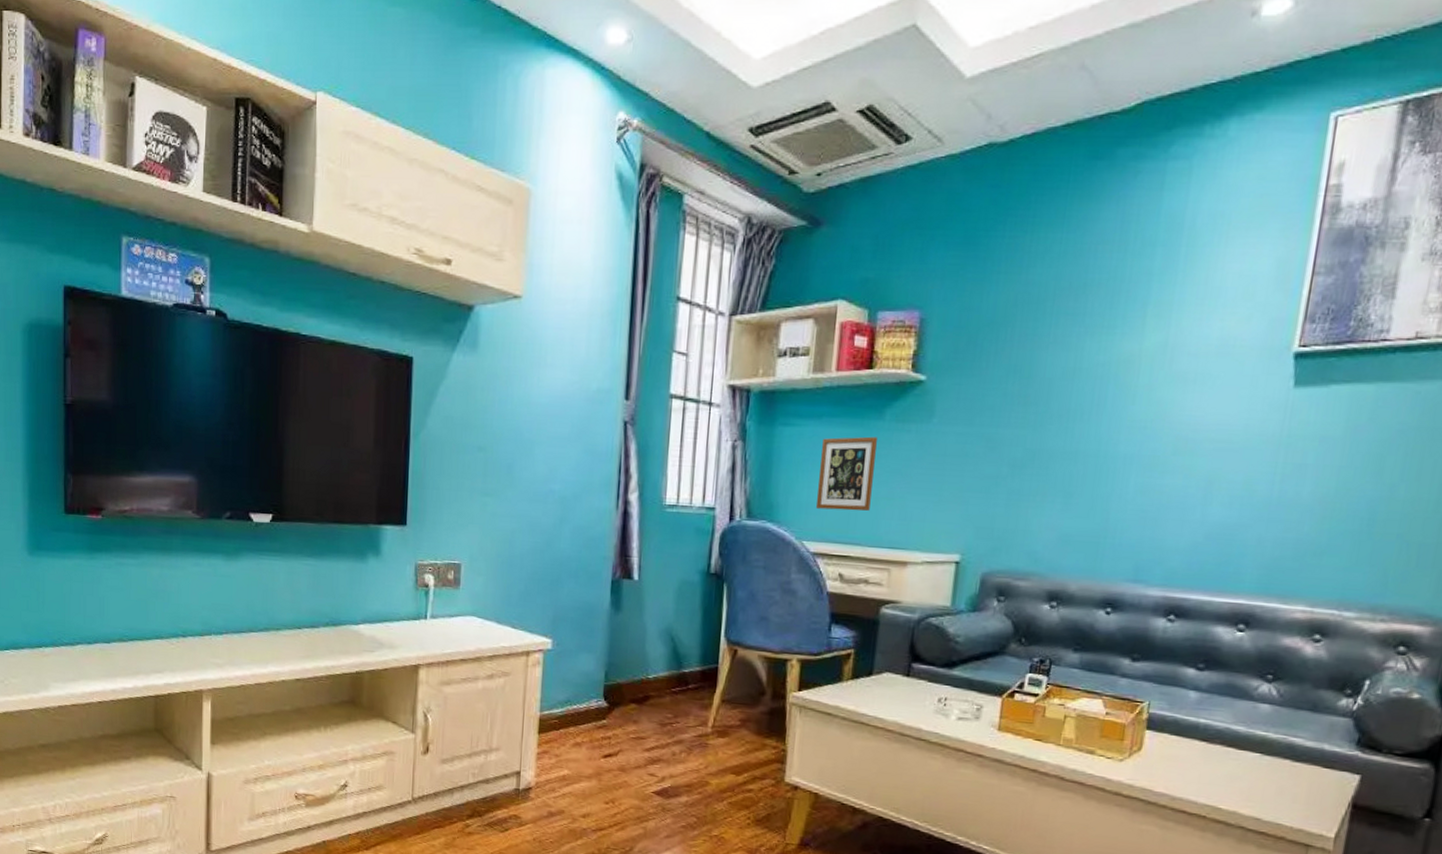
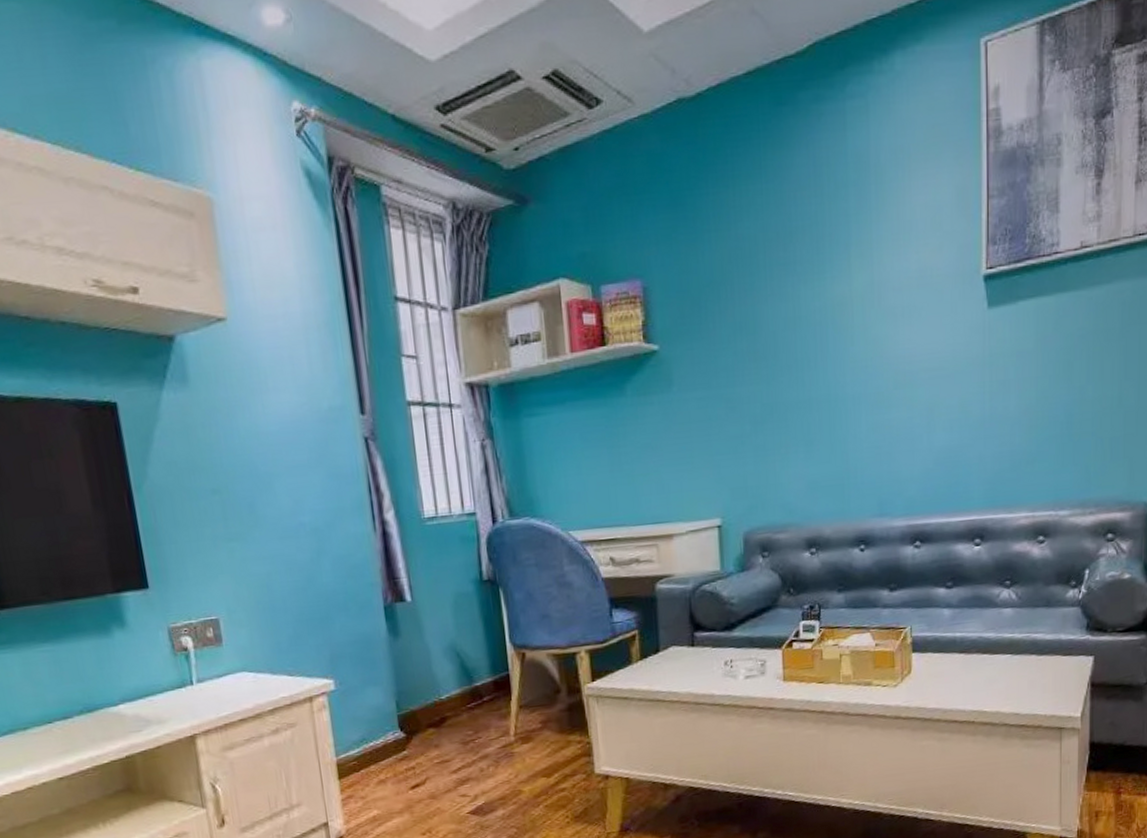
picture frame: present [815,436,877,511] -> none [570,414,628,496]

